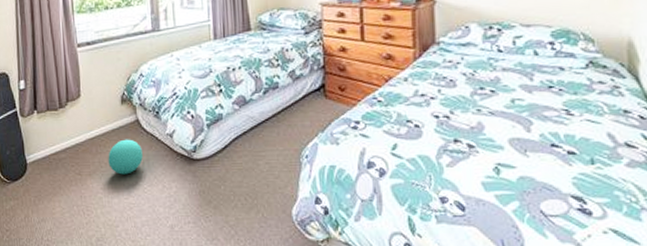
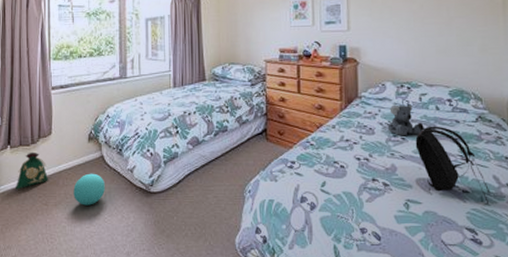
bag: none [46,116,81,159] -> present [16,151,49,190]
koala plush: none [472,49,517,89] -> present [387,104,423,137]
backpack: none [507,71,604,166] -> present [415,122,491,203]

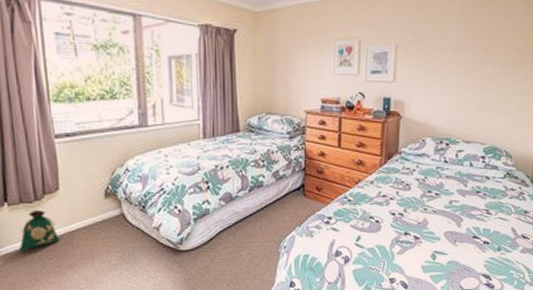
ball: present [73,173,105,206] -> none [90,232,128,266]
koala plush: present [387,104,423,137] -> none [423,161,456,192]
backpack: present [415,122,491,203] -> none [447,178,508,253]

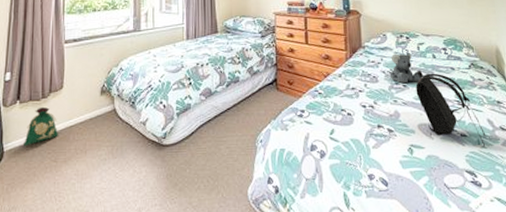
koala plush: none [423,161,456,192] -> present [389,53,422,84]
backpack: none [447,178,508,253] -> present [415,70,486,146]

